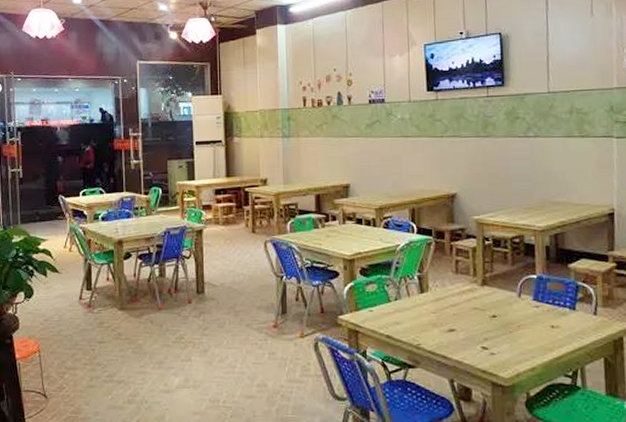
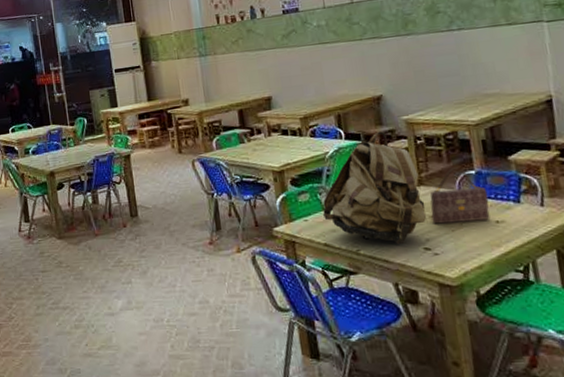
backpack: none [389,229,488,341] -> present [323,131,427,244]
handbag: none [491,271,547,324] -> present [429,167,490,224]

